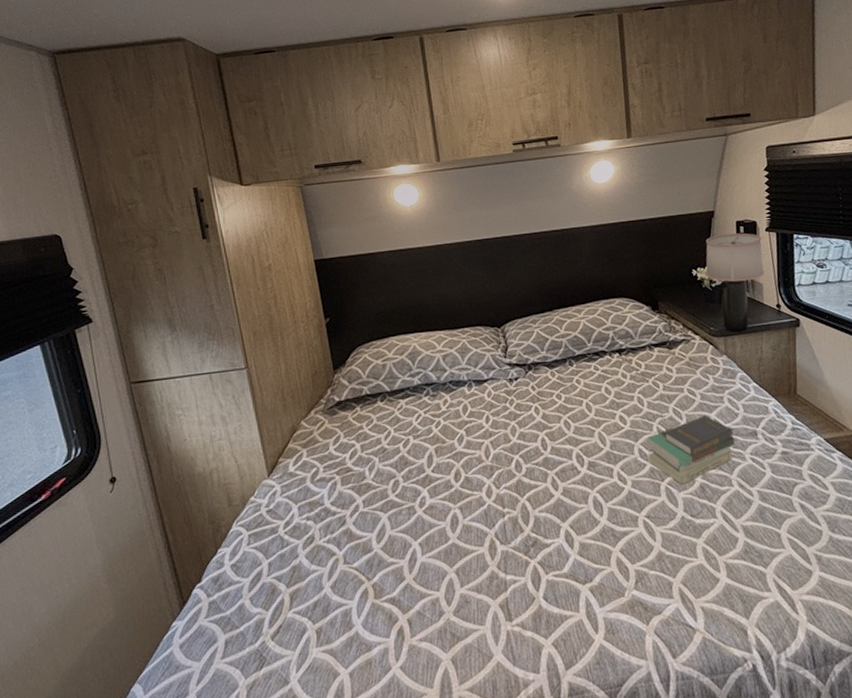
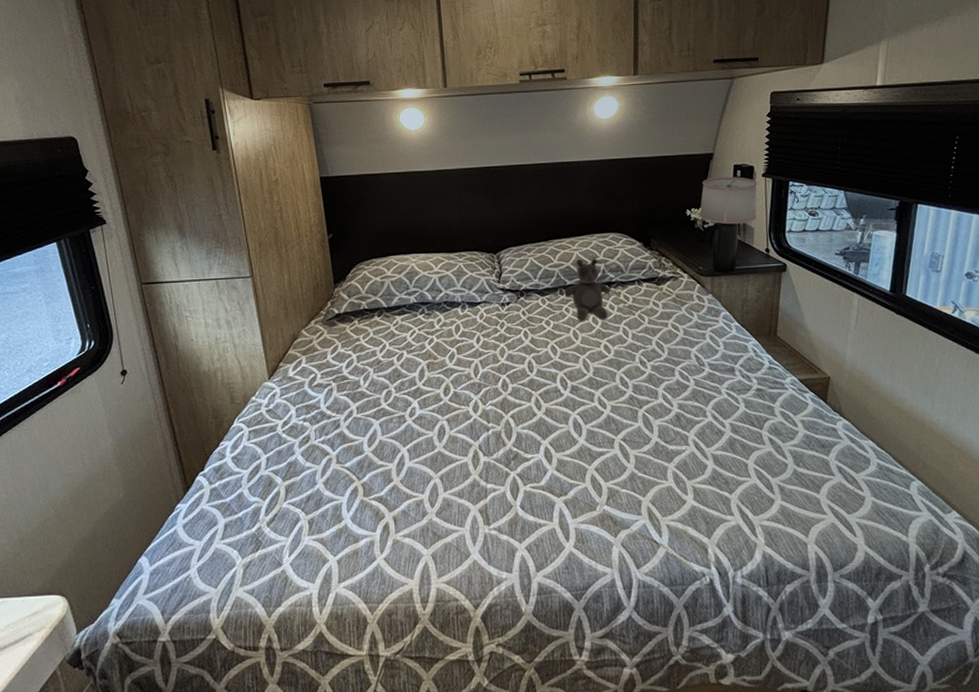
stuffed animal: none [574,325,622,393] -> present [564,258,611,322]
books: present [647,415,735,485] -> none [628,350,713,413]

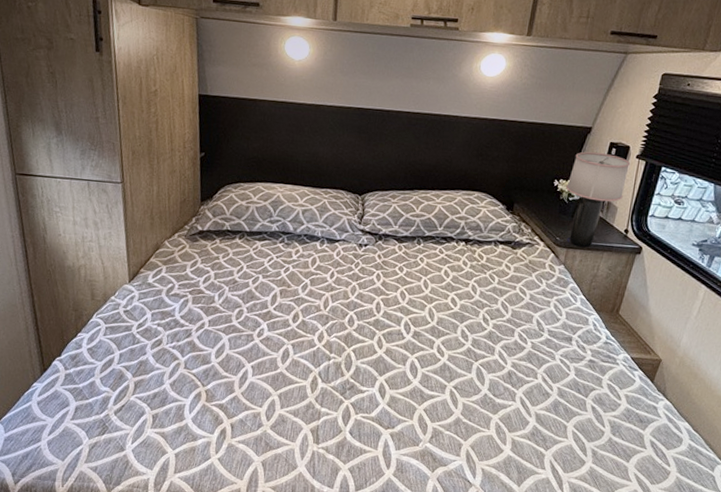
stuffed animal: present [564,258,611,322] -> none [421,213,467,274]

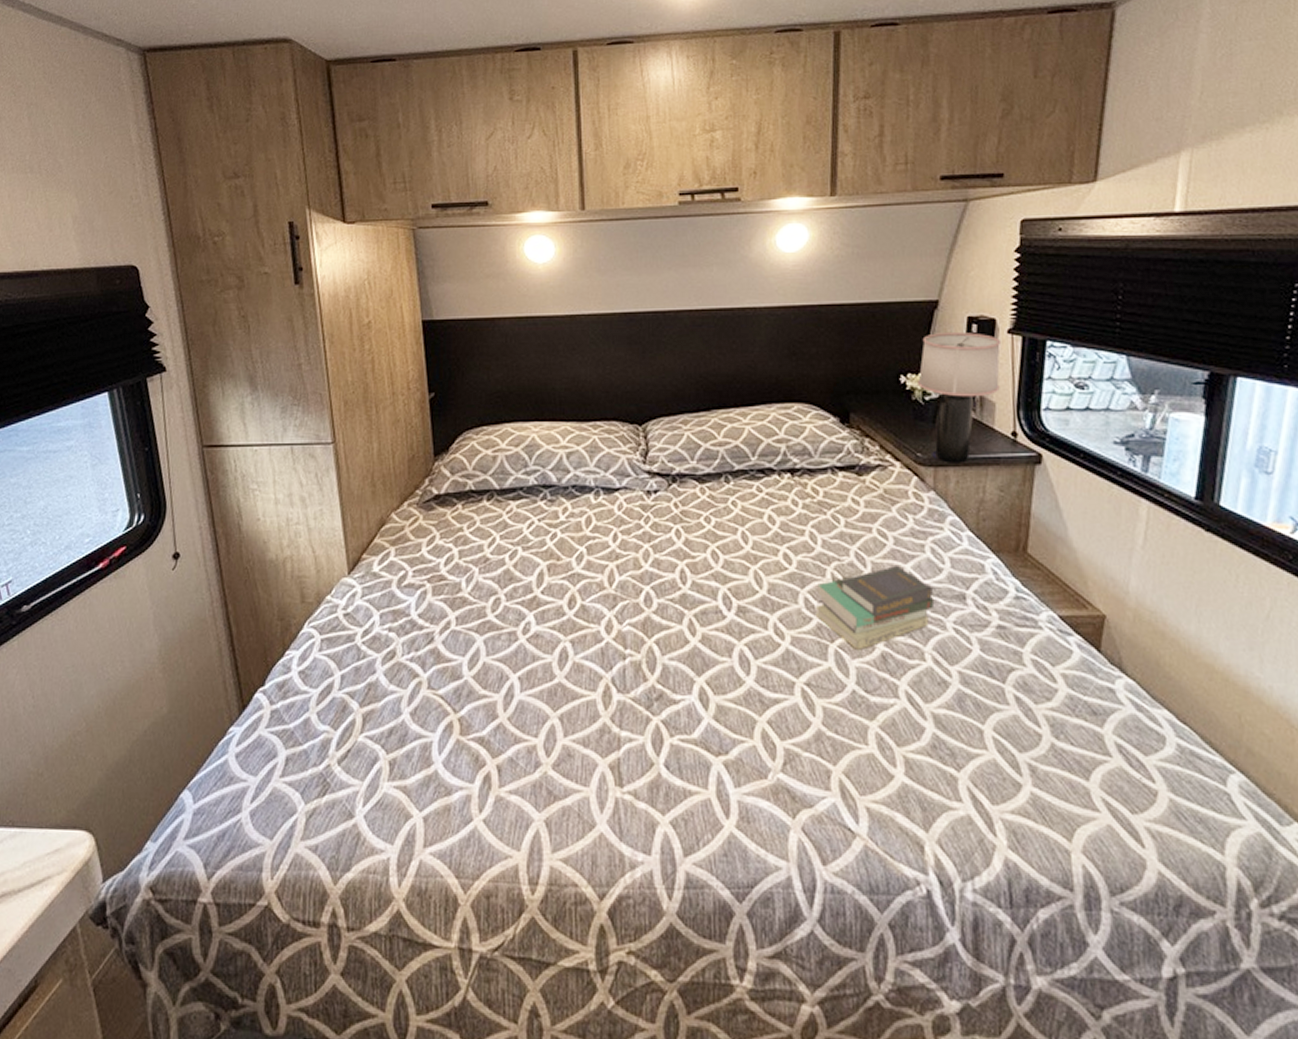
books: none [467,314,551,368] -> present [815,566,935,650]

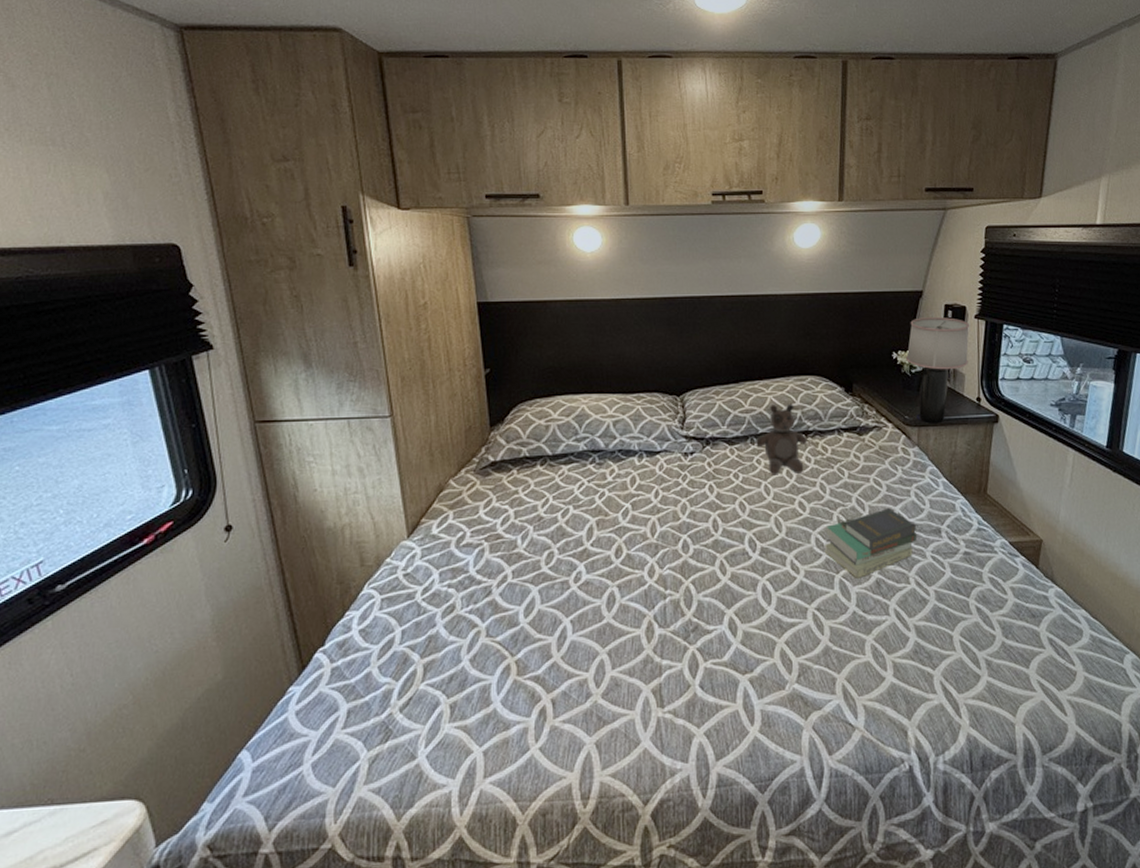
stuffed animal: none [731,435,794,521] -> present [756,403,807,475]

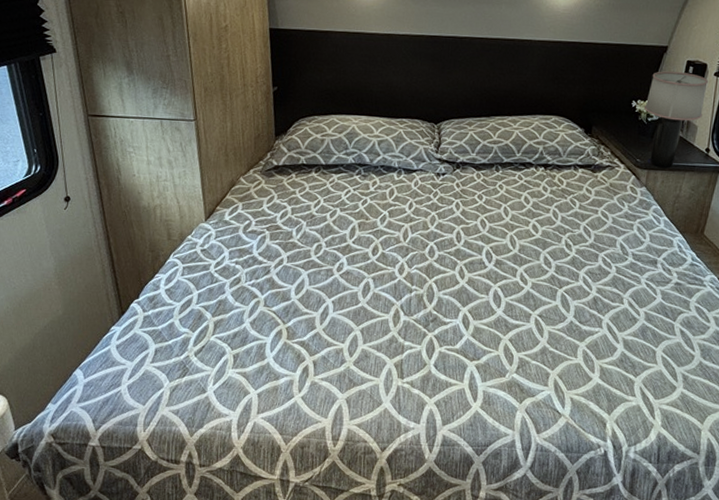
stuffed animal: present [756,403,807,475] -> none [500,139,546,200]
books: present [824,508,918,578] -> none [550,238,635,294]

